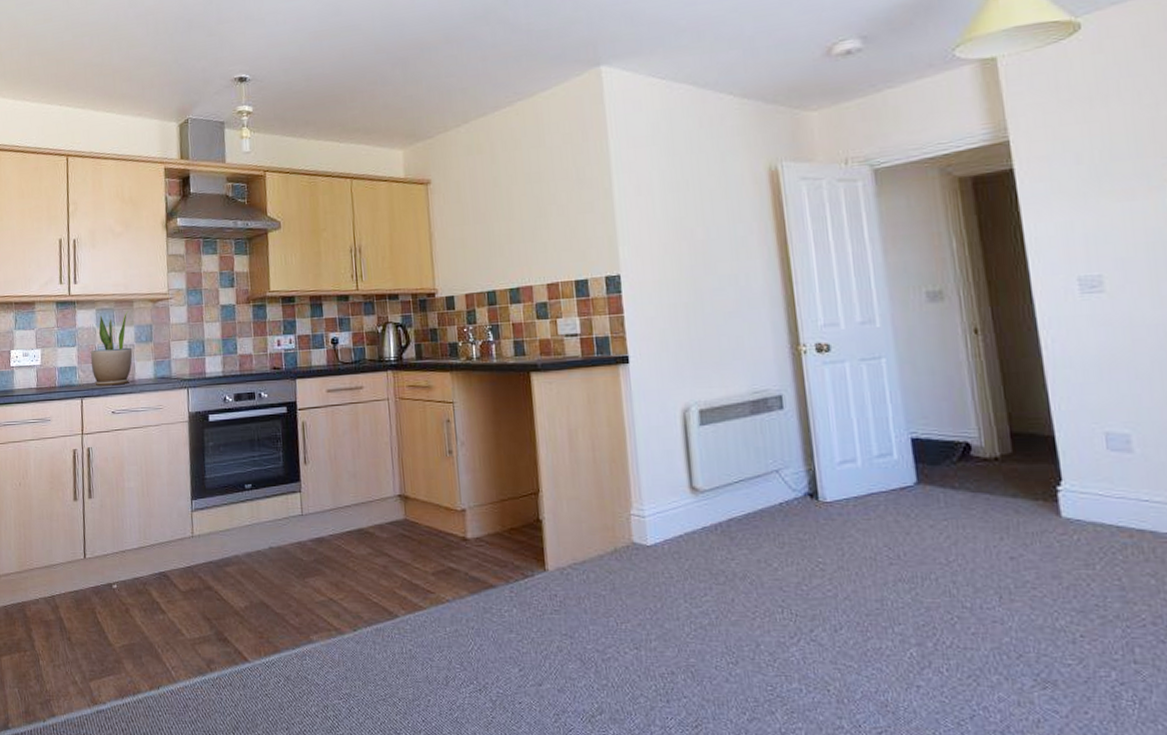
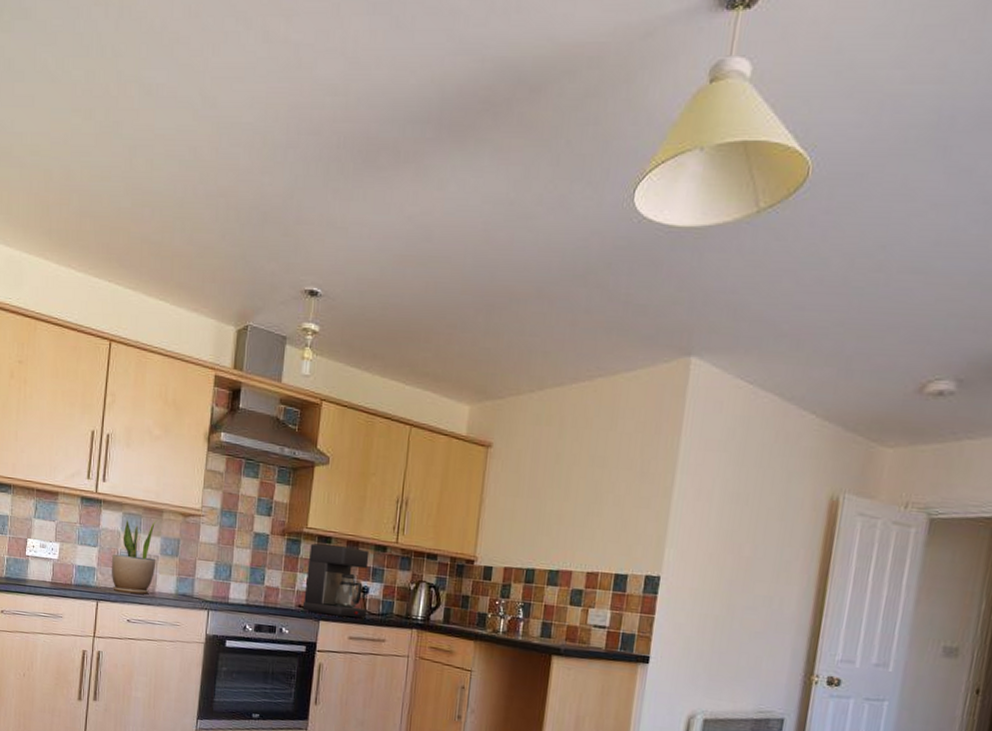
coffee maker: none [275,302,340,372] -> present [302,543,369,618]

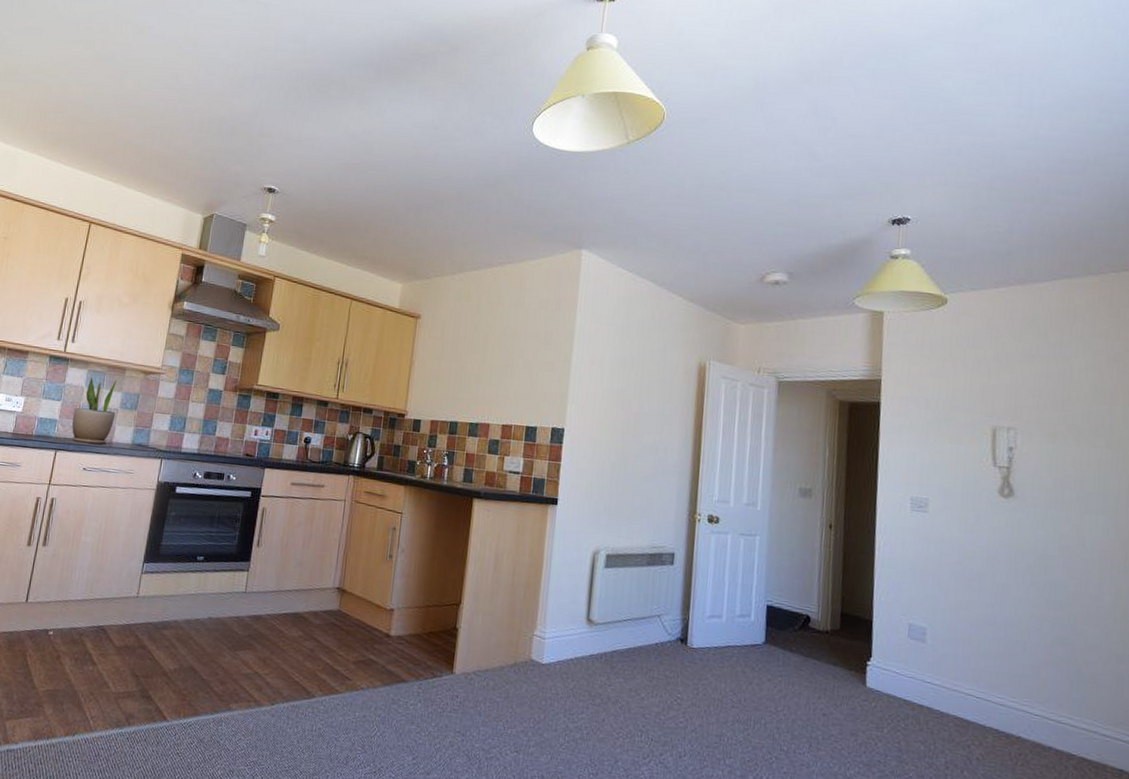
coffee maker: present [302,543,369,618] -> none [249,399,312,466]

